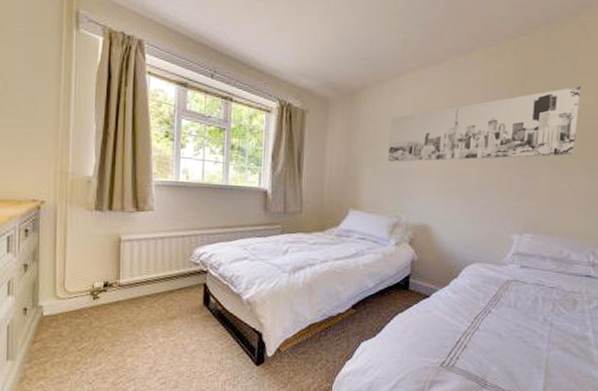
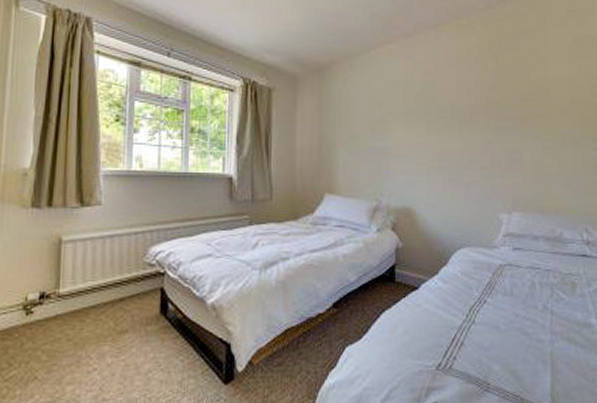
wall art: present [387,85,581,162] -> none [362,57,555,141]

